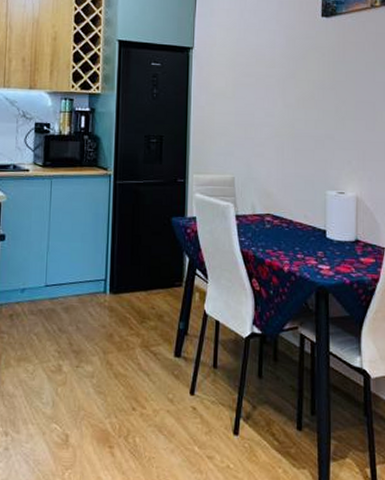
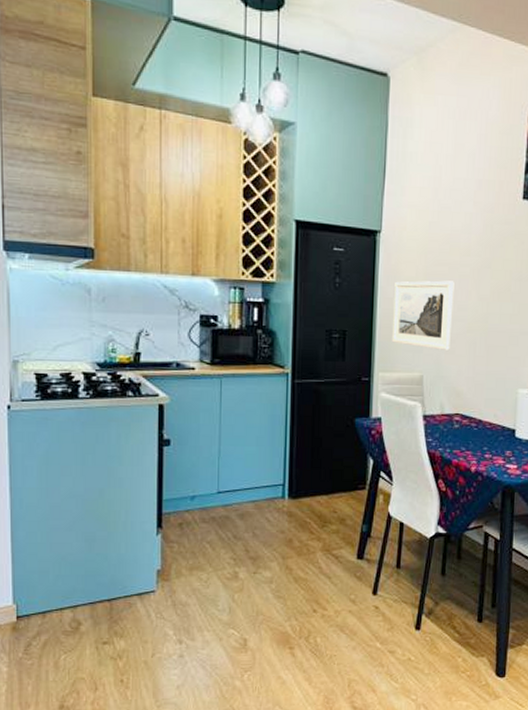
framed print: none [204,90,261,154] -> present [391,280,454,350]

